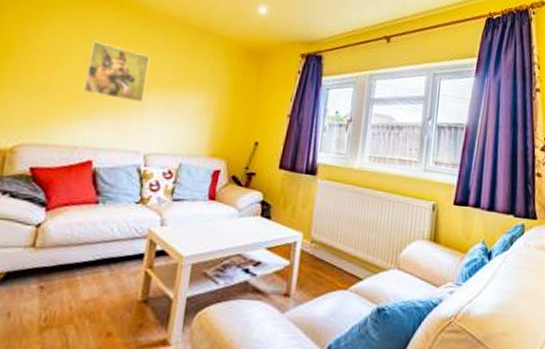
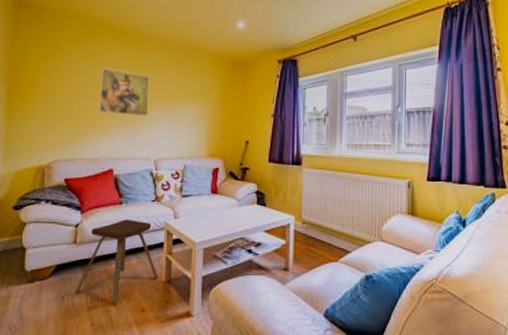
music stool: none [25,222,134,325] -> present [75,219,159,304]

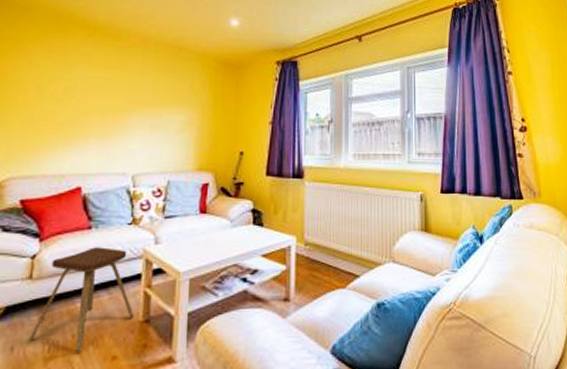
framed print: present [99,68,150,116] -> none [66,69,129,124]

